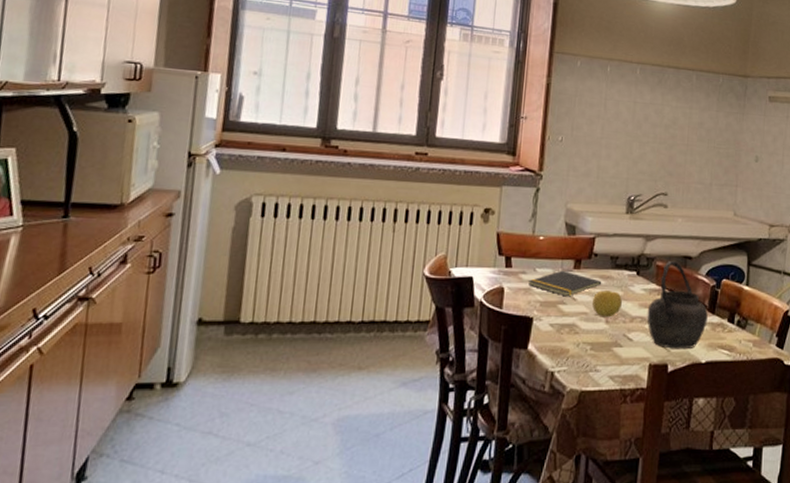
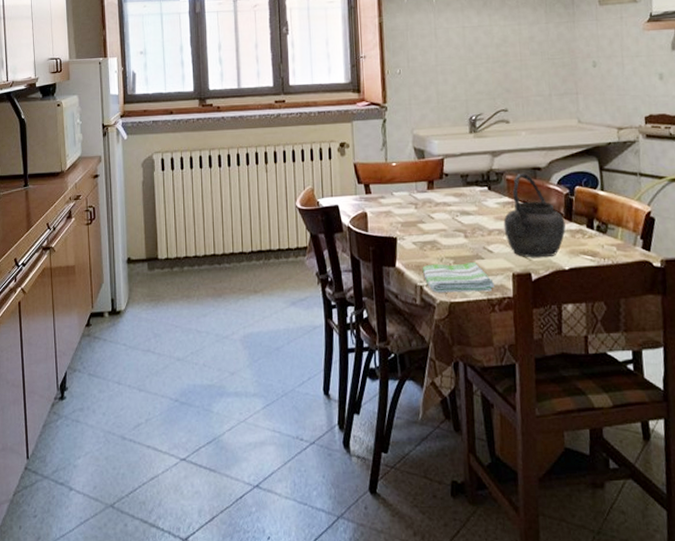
notepad: present [527,270,602,297] -> none [387,192,456,216]
dish towel: none [556,348,629,381] -> present [422,262,494,293]
fruit: present [592,290,622,316] -> none [449,207,478,231]

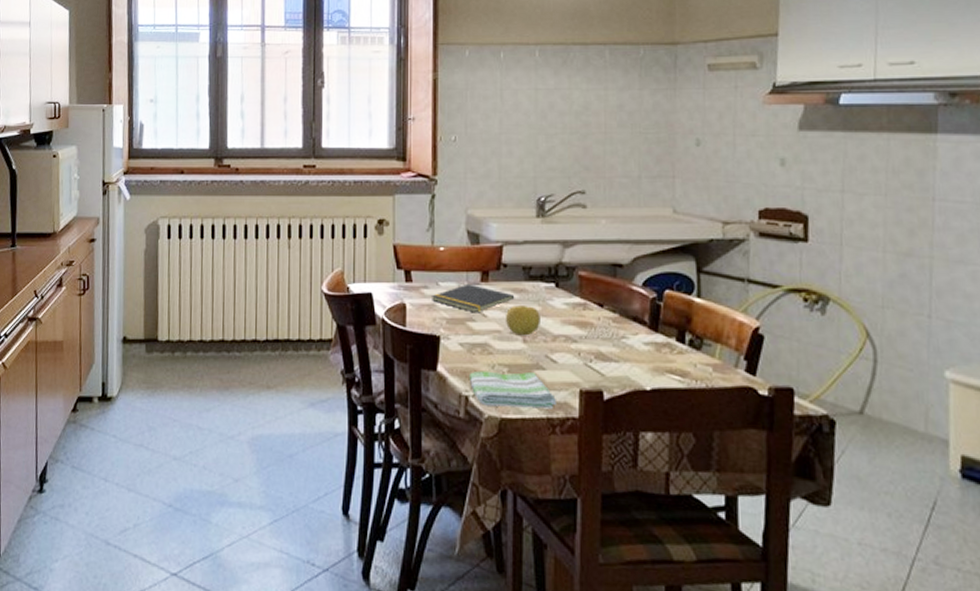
notepad: none [387,192,456,216] -> present [430,283,515,313]
fruit: none [449,207,478,231] -> present [506,305,540,335]
kettle: present [503,172,566,258] -> none [572,269,650,374]

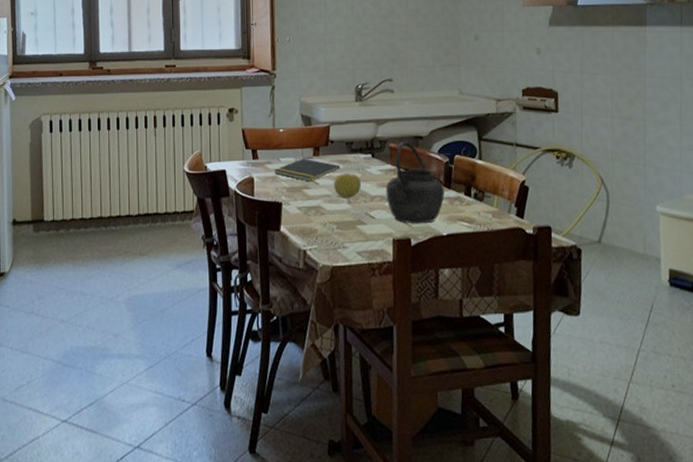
dish towel: present [468,370,556,409] -> none [306,228,375,257]
kettle: none [572,269,650,374] -> present [385,141,445,224]

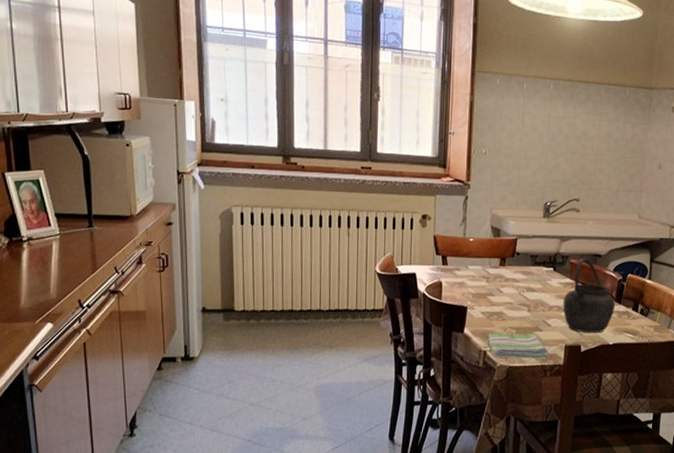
notepad: present [273,158,341,182] -> none [461,267,524,290]
dish towel: none [306,228,375,257] -> present [487,332,548,359]
fruit: present [334,174,361,197] -> none [516,284,541,306]

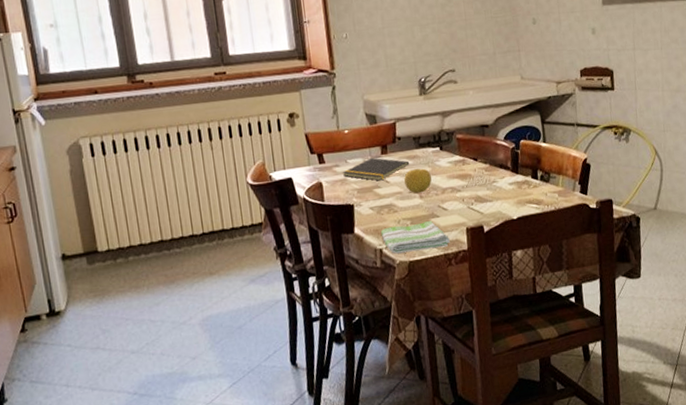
notepad: none [461,267,524,290] -> present [342,157,410,181]
fruit: none [516,284,541,306] -> present [404,168,432,193]
kettle: present [562,258,615,333] -> none [455,130,513,212]

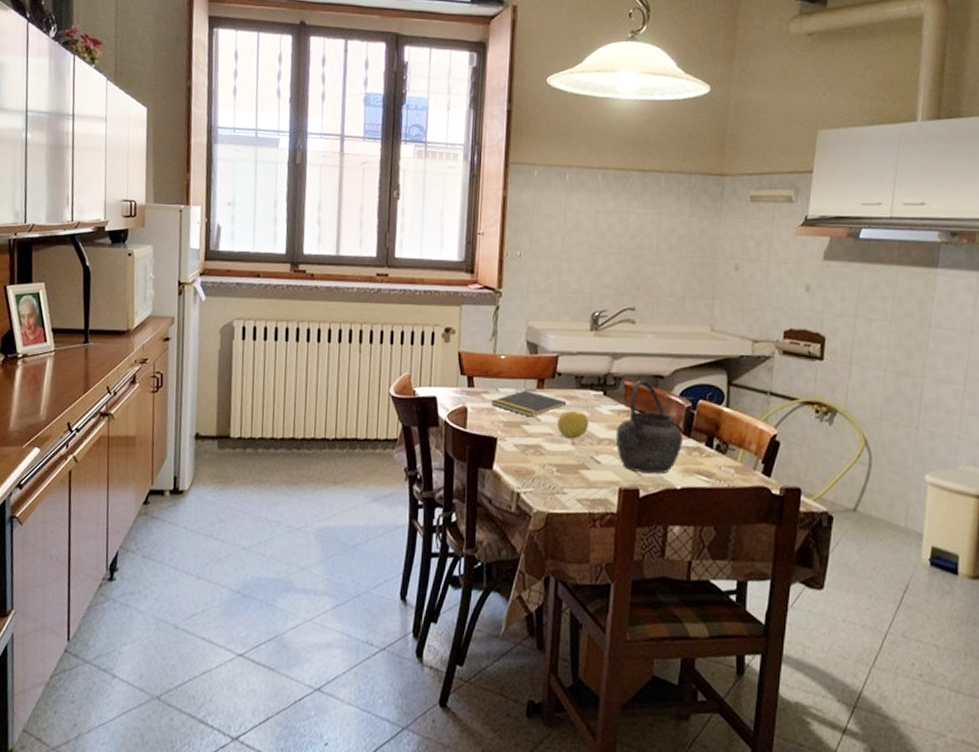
dish towel: present [380,221,450,254] -> none [521,469,598,505]
kettle: none [455,130,513,212] -> present [615,379,683,474]

